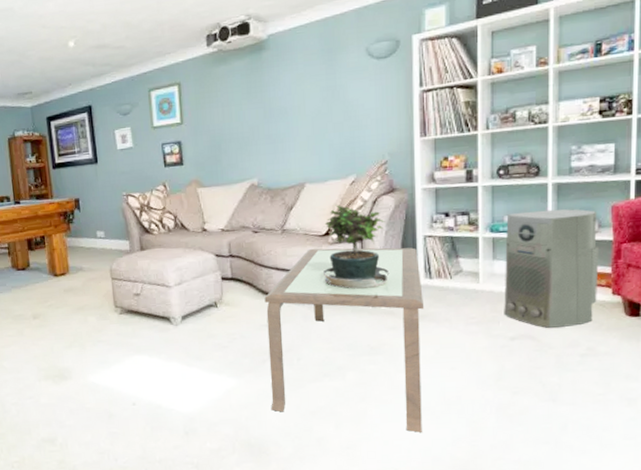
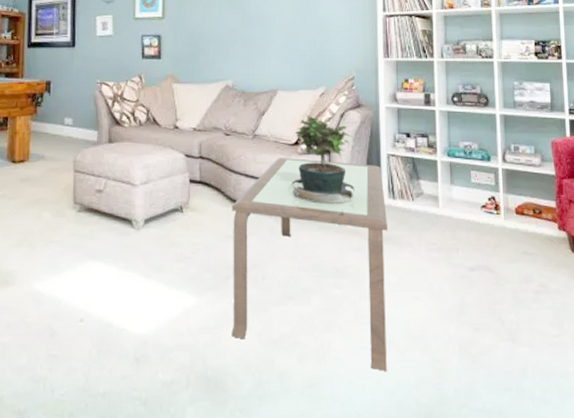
air purifier: present [504,209,600,328] -> none [461,139,546,260]

